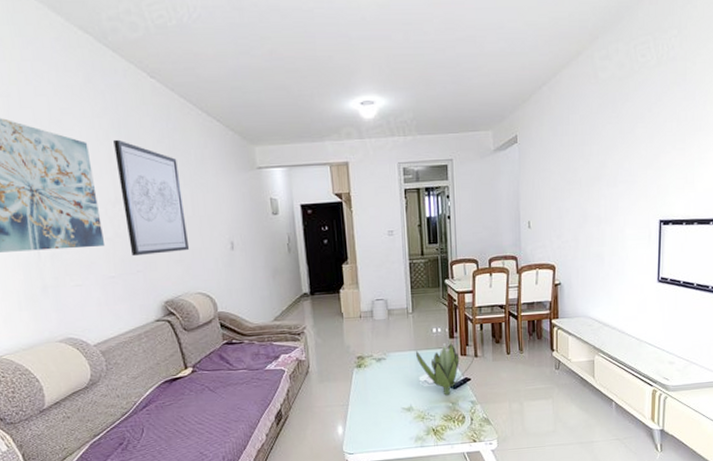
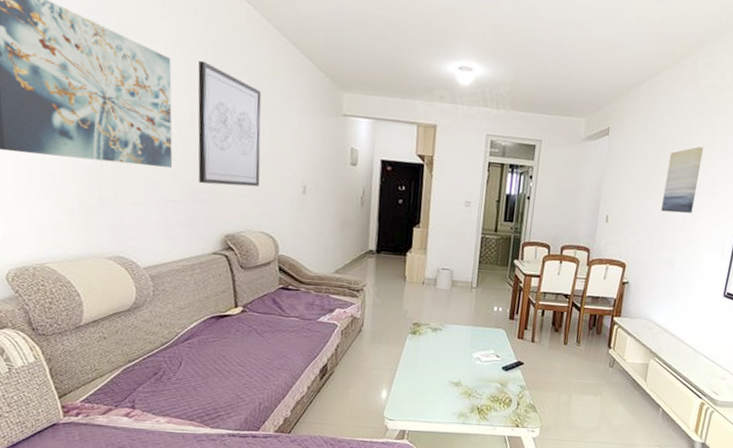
decorative plant: present [416,343,475,395] -> none [473,323,533,376]
wall art: none [581,139,614,208] -> present [661,146,704,214]

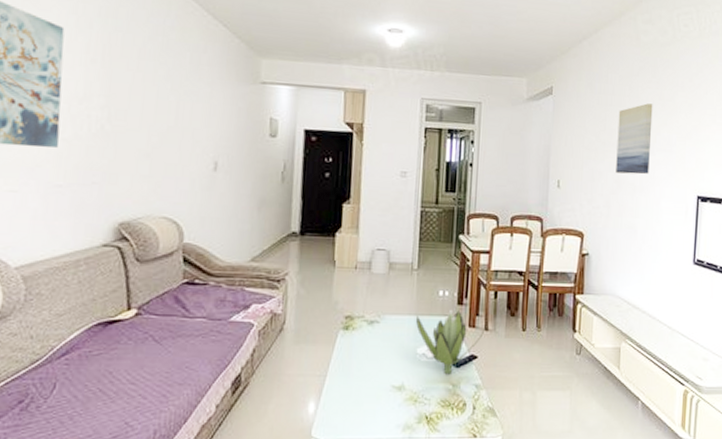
wall art: present [198,60,262,187] -> none [89,29,168,166]
decorative plant: none [473,323,533,376] -> present [416,310,486,375]

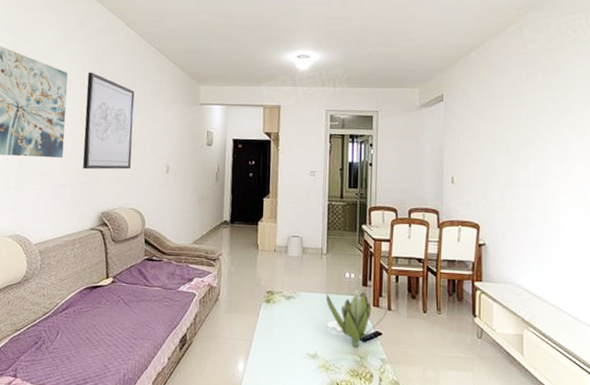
wall art: none [89,29,168,166] -> present [82,72,135,170]
wall art: present [616,103,653,175] -> none [509,104,545,171]

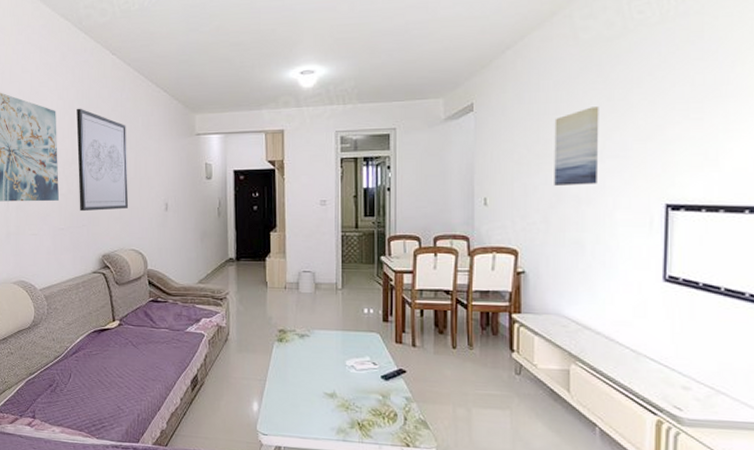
decorative plant: present [326,290,389,348] -> none [344,327,413,386]
wall art: none [509,104,545,171] -> present [554,107,599,186]

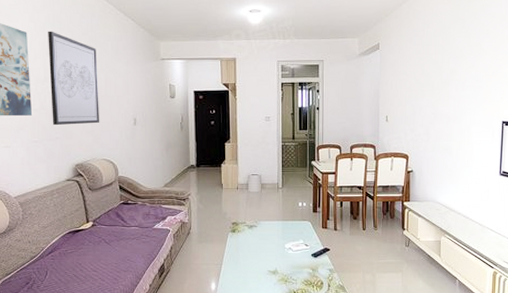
wall art: present [554,107,599,186] -> none [433,50,463,107]

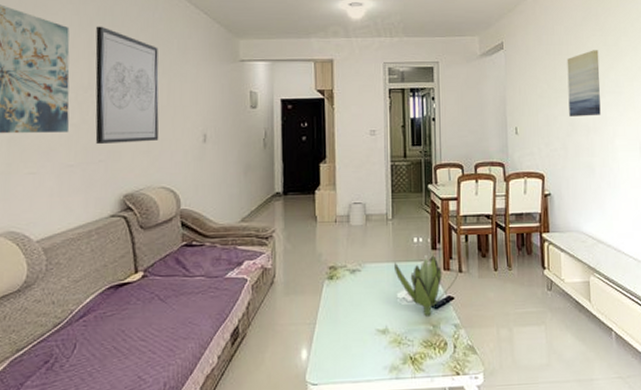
decorative plant: none [283,216,335,262] -> present [395,255,460,316]
wall art: none [433,50,463,107] -> present [567,50,601,116]

